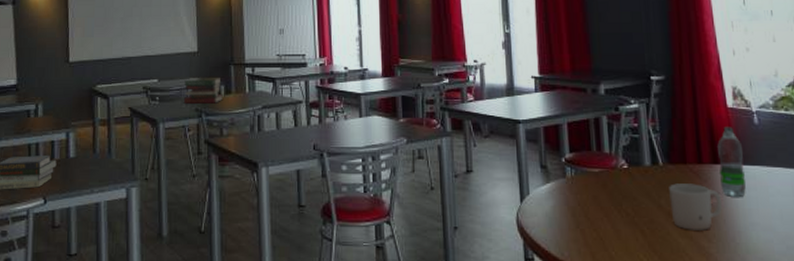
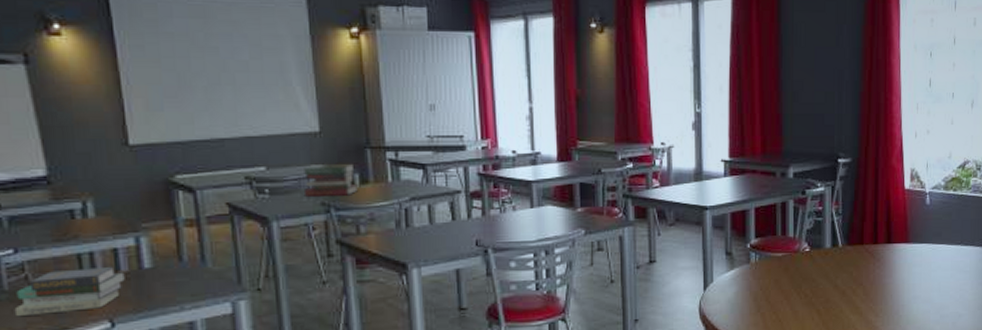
mug: present [669,183,723,230] -> none [845,263,891,307]
bottle: present [717,127,747,197] -> none [891,208,914,274]

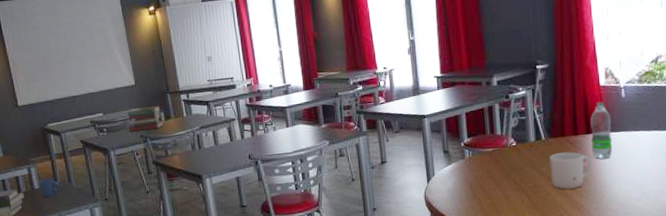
mug: none [151,254,187,283] -> present [38,178,61,199]
mug: none [845,263,891,307] -> present [549,152,593,190]
bottle: none [891,208,914,274] -> present [590,102,613,159]

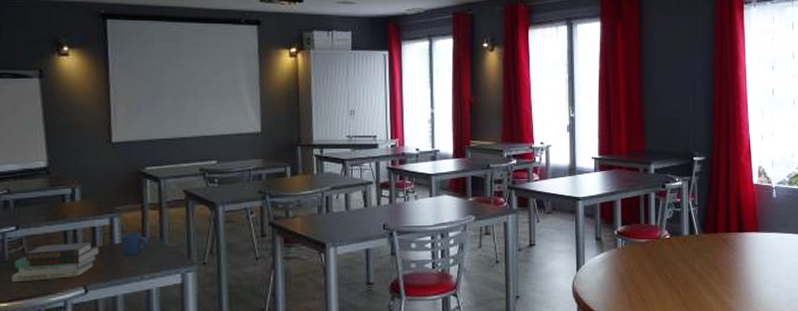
books: present [127,105,164,133] -> none [245,158,289,187]
mug: present [549,152,593,190] -> none [702,249,744,289]
bottle: present [590,102,613,159] -> none [742,200,763,259]

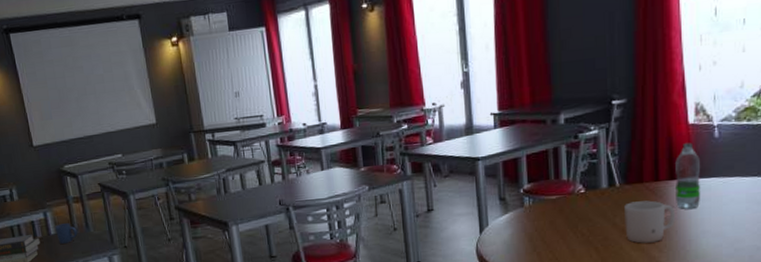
mug: none [702,249,744,289] -> present [624,200,676,244]
bottle: none [742,200,763,259] -> present [674,142,701,209]

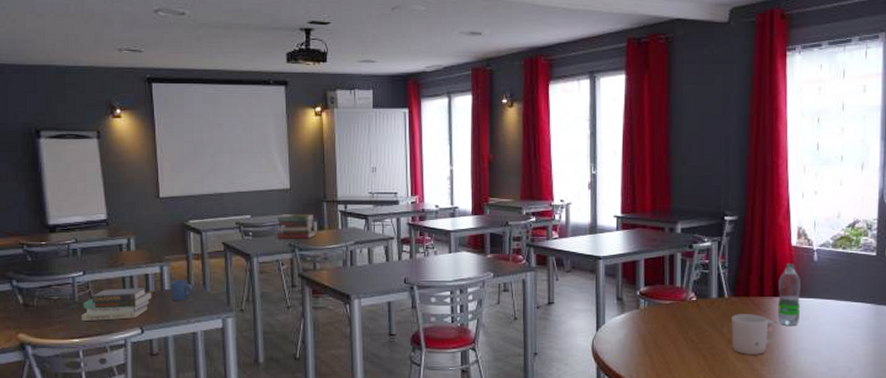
books: none [148,145,187,175] -> present [276,213,316,240]

